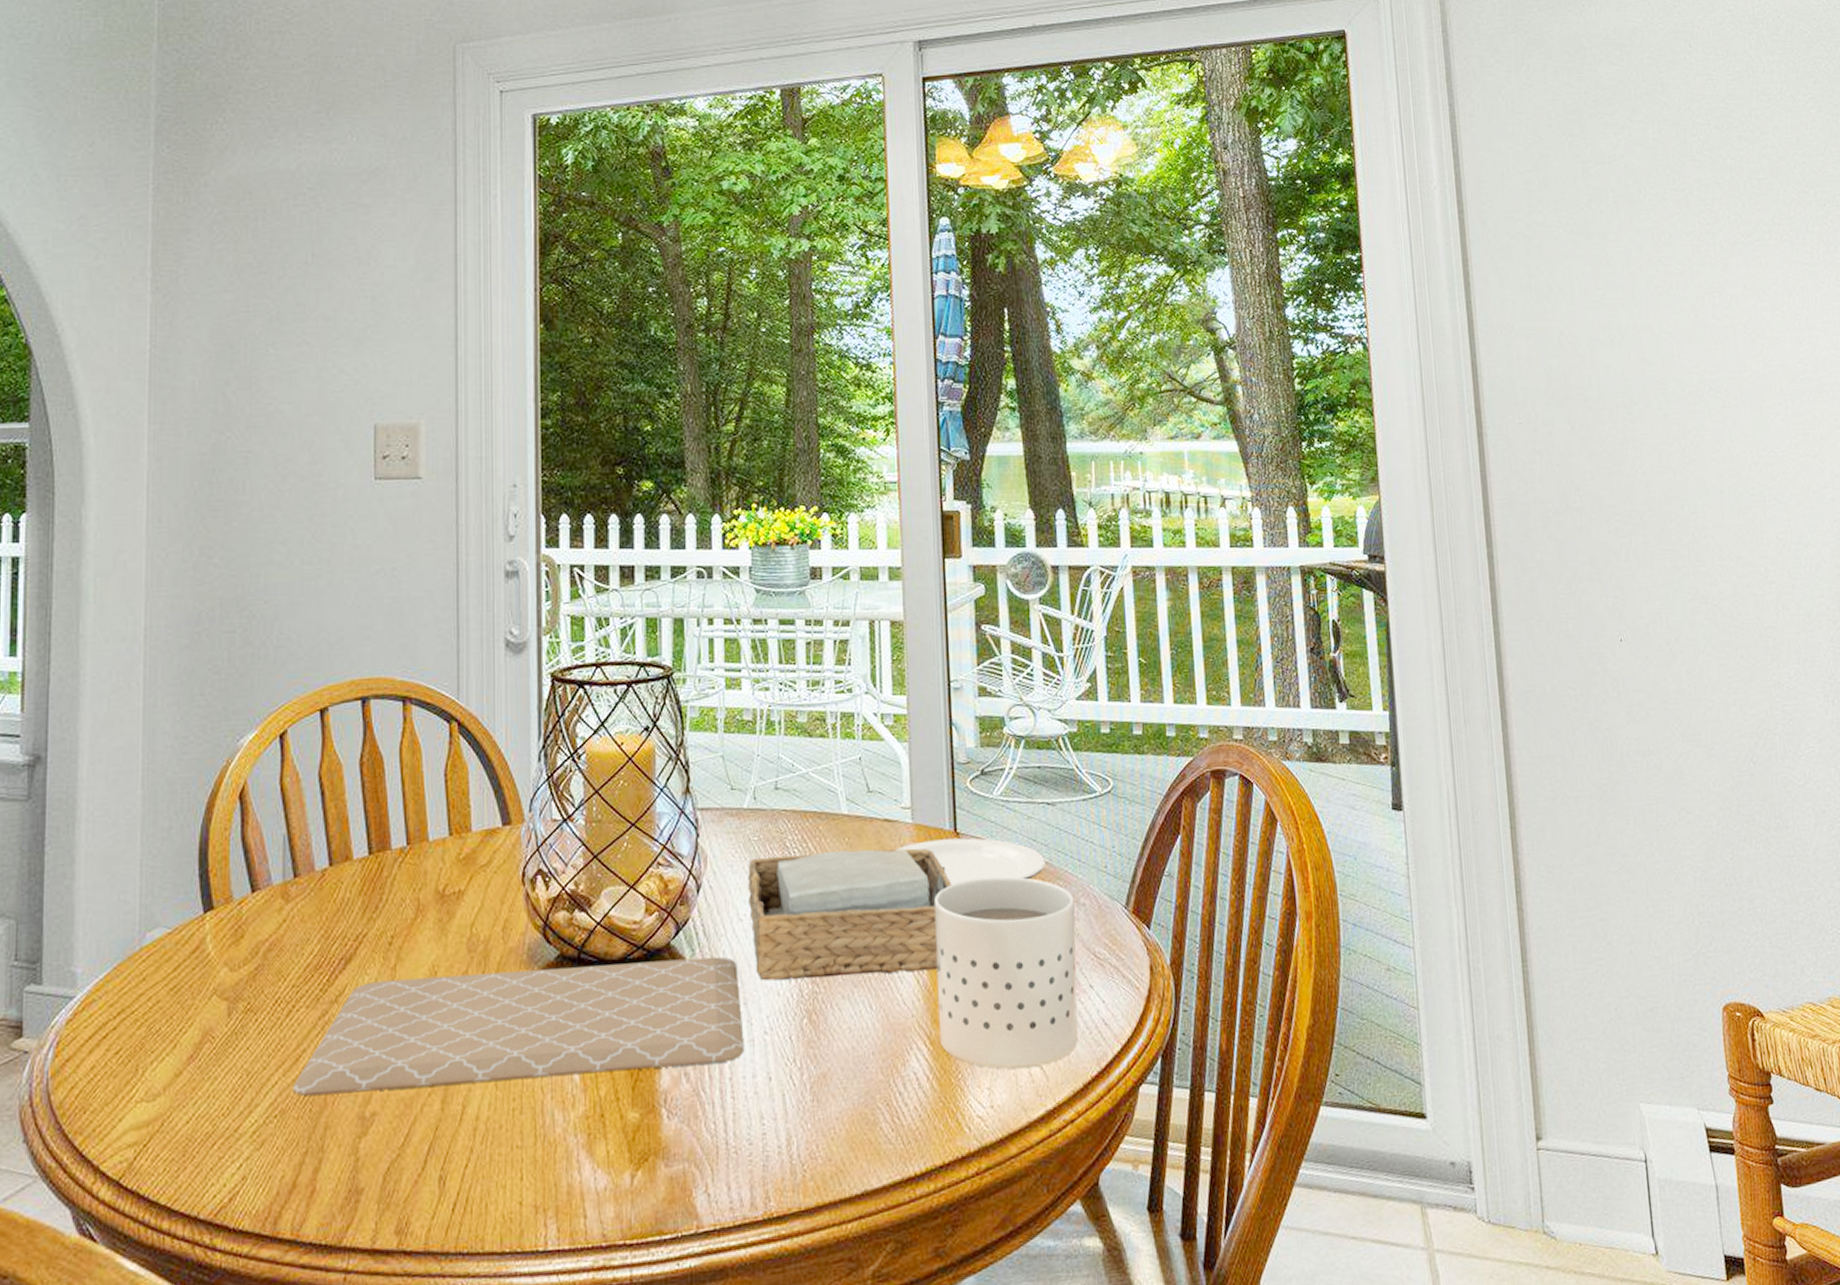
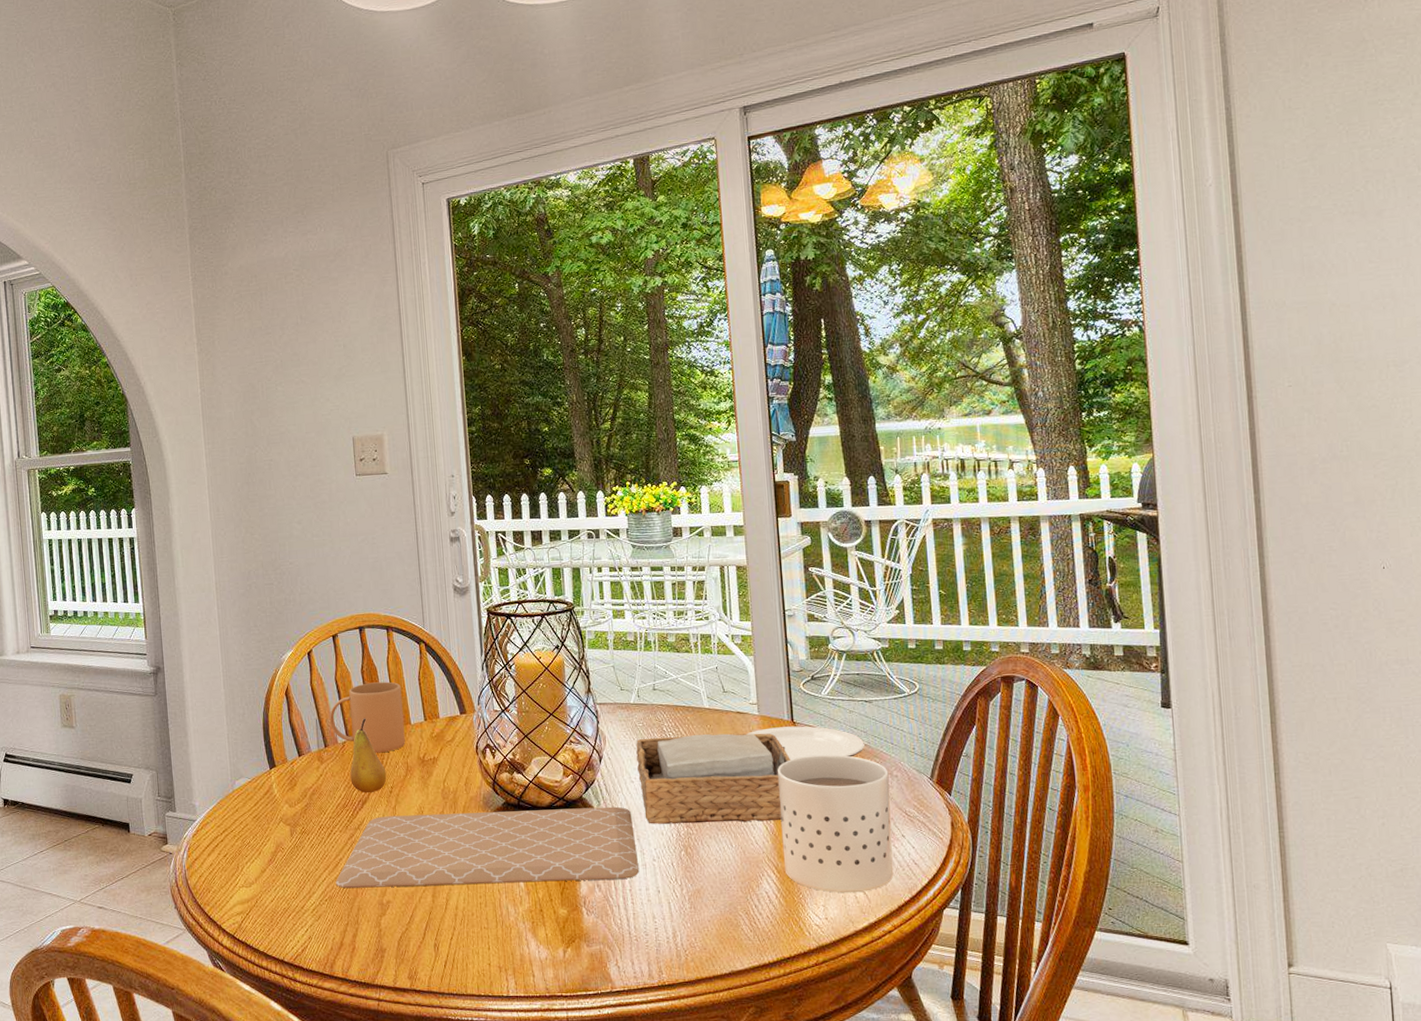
mug: none [304,778,418,886] -> present [329,681,405,753]
fruit: none [330,832,386,947] -> present [350,718,387,793]

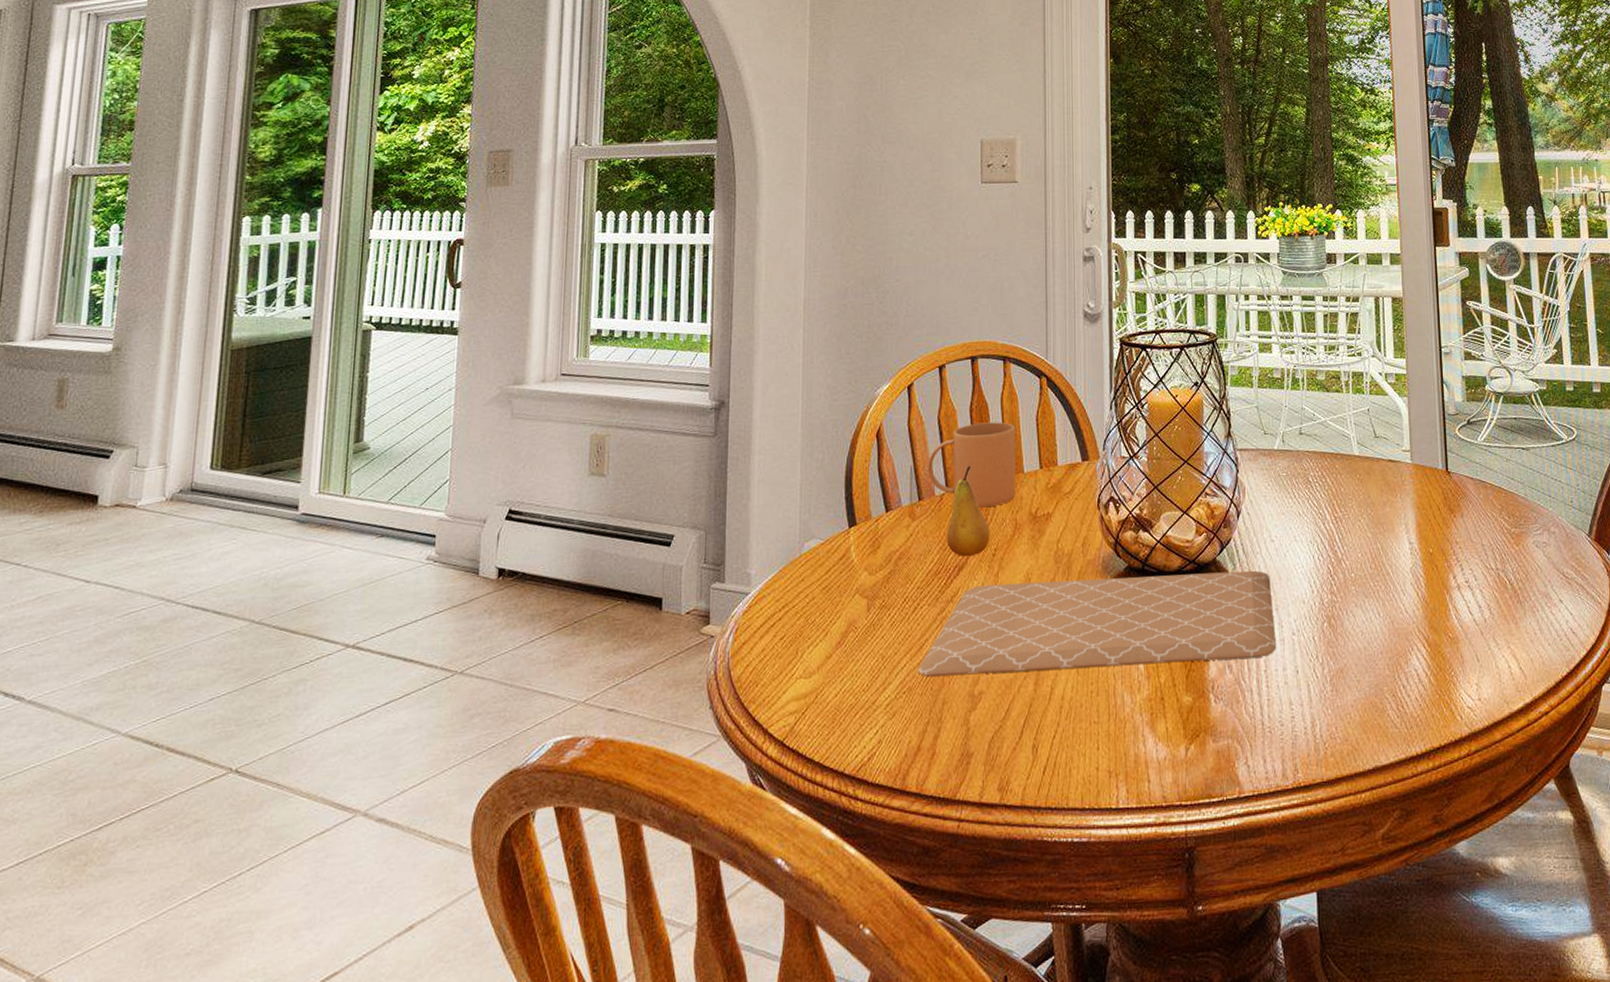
napkin holder: present [636,733,790,824] -> none [1278,484,1444,591]
plate: present [746,726,866,761] -> none [1398,476,1523,515]
mug: present [777,755,894,893] -> none [1429,508,1551,669]

